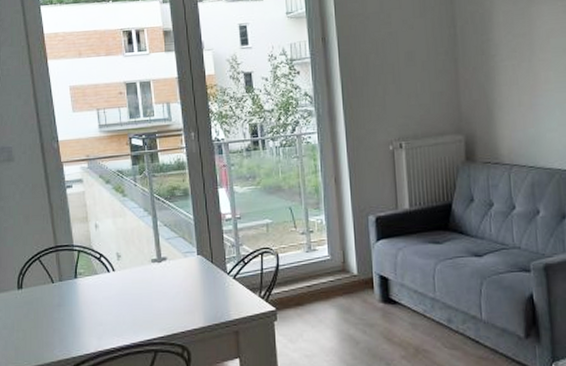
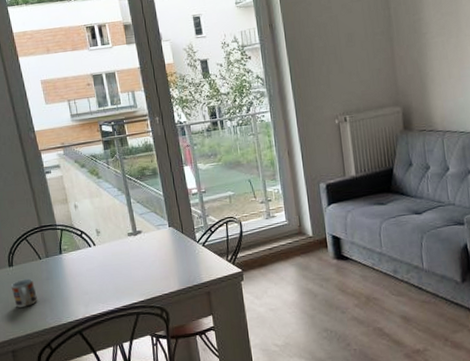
cup: none [18,304,46,336] -> present [11,278,38,308]

